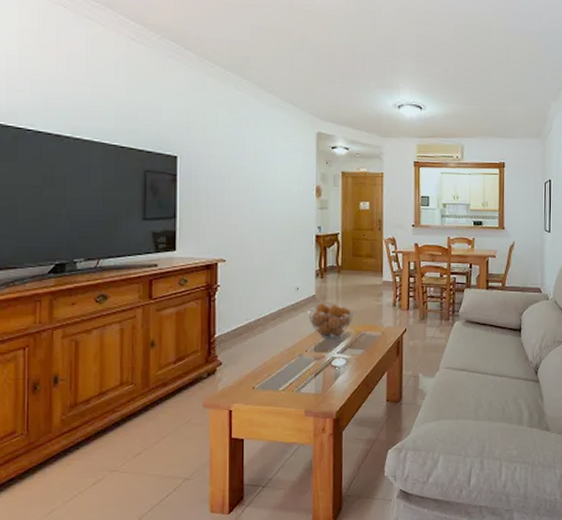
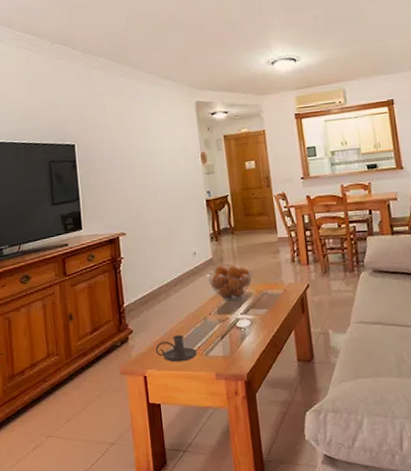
candle holder: none [244,370,288,398] -> present [155,335,197,363]

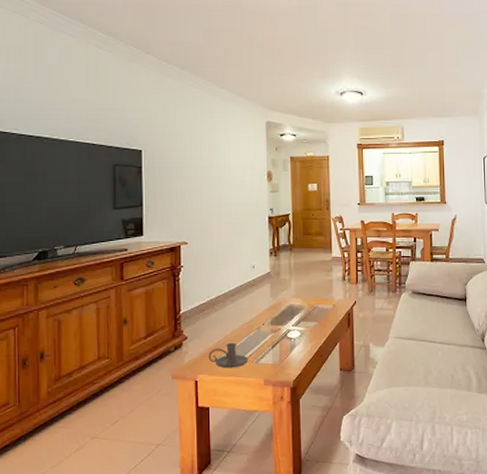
fruit basket: present [206,265,253,301] -> none [263,279,307,313]

